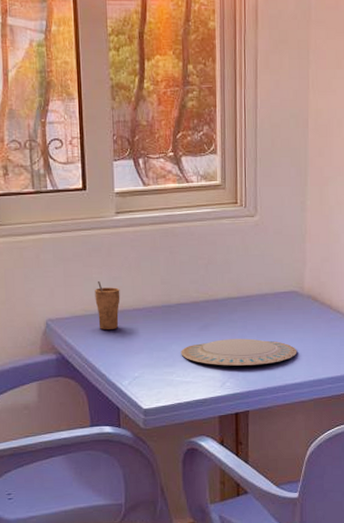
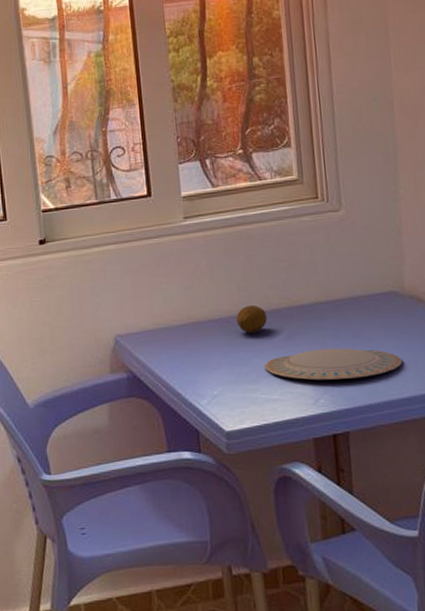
cup: present [95,281,120,330] -> none [165,292,194,344]
fruit: none [158,297,185,322] -> present [236,304,267,333]

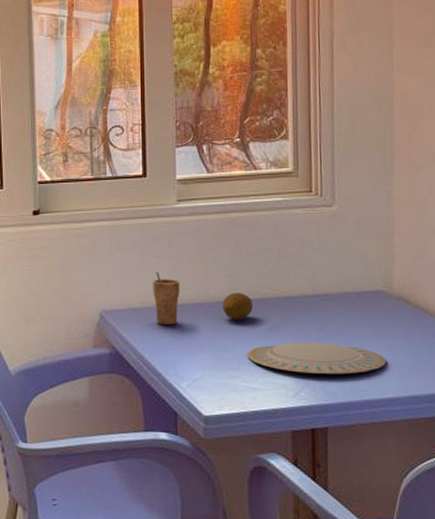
cup: none [165,292,194,344] -> present [153,272,180,325]

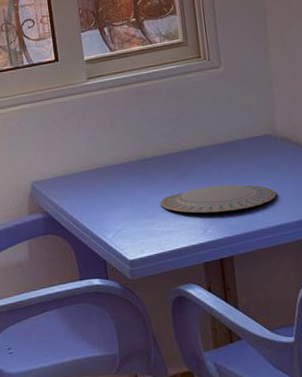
cup: present [153,272,180,325] -> none [73,143,99,187]
fruit: present [222,292,253,319] -> none [134,151,161,175]

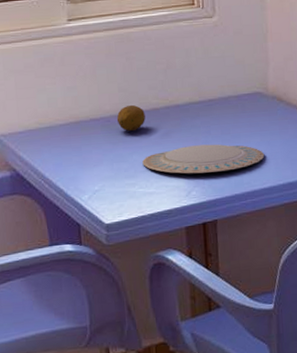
fruit: none [134,151,161,175] -> present [116,104,145,131]

